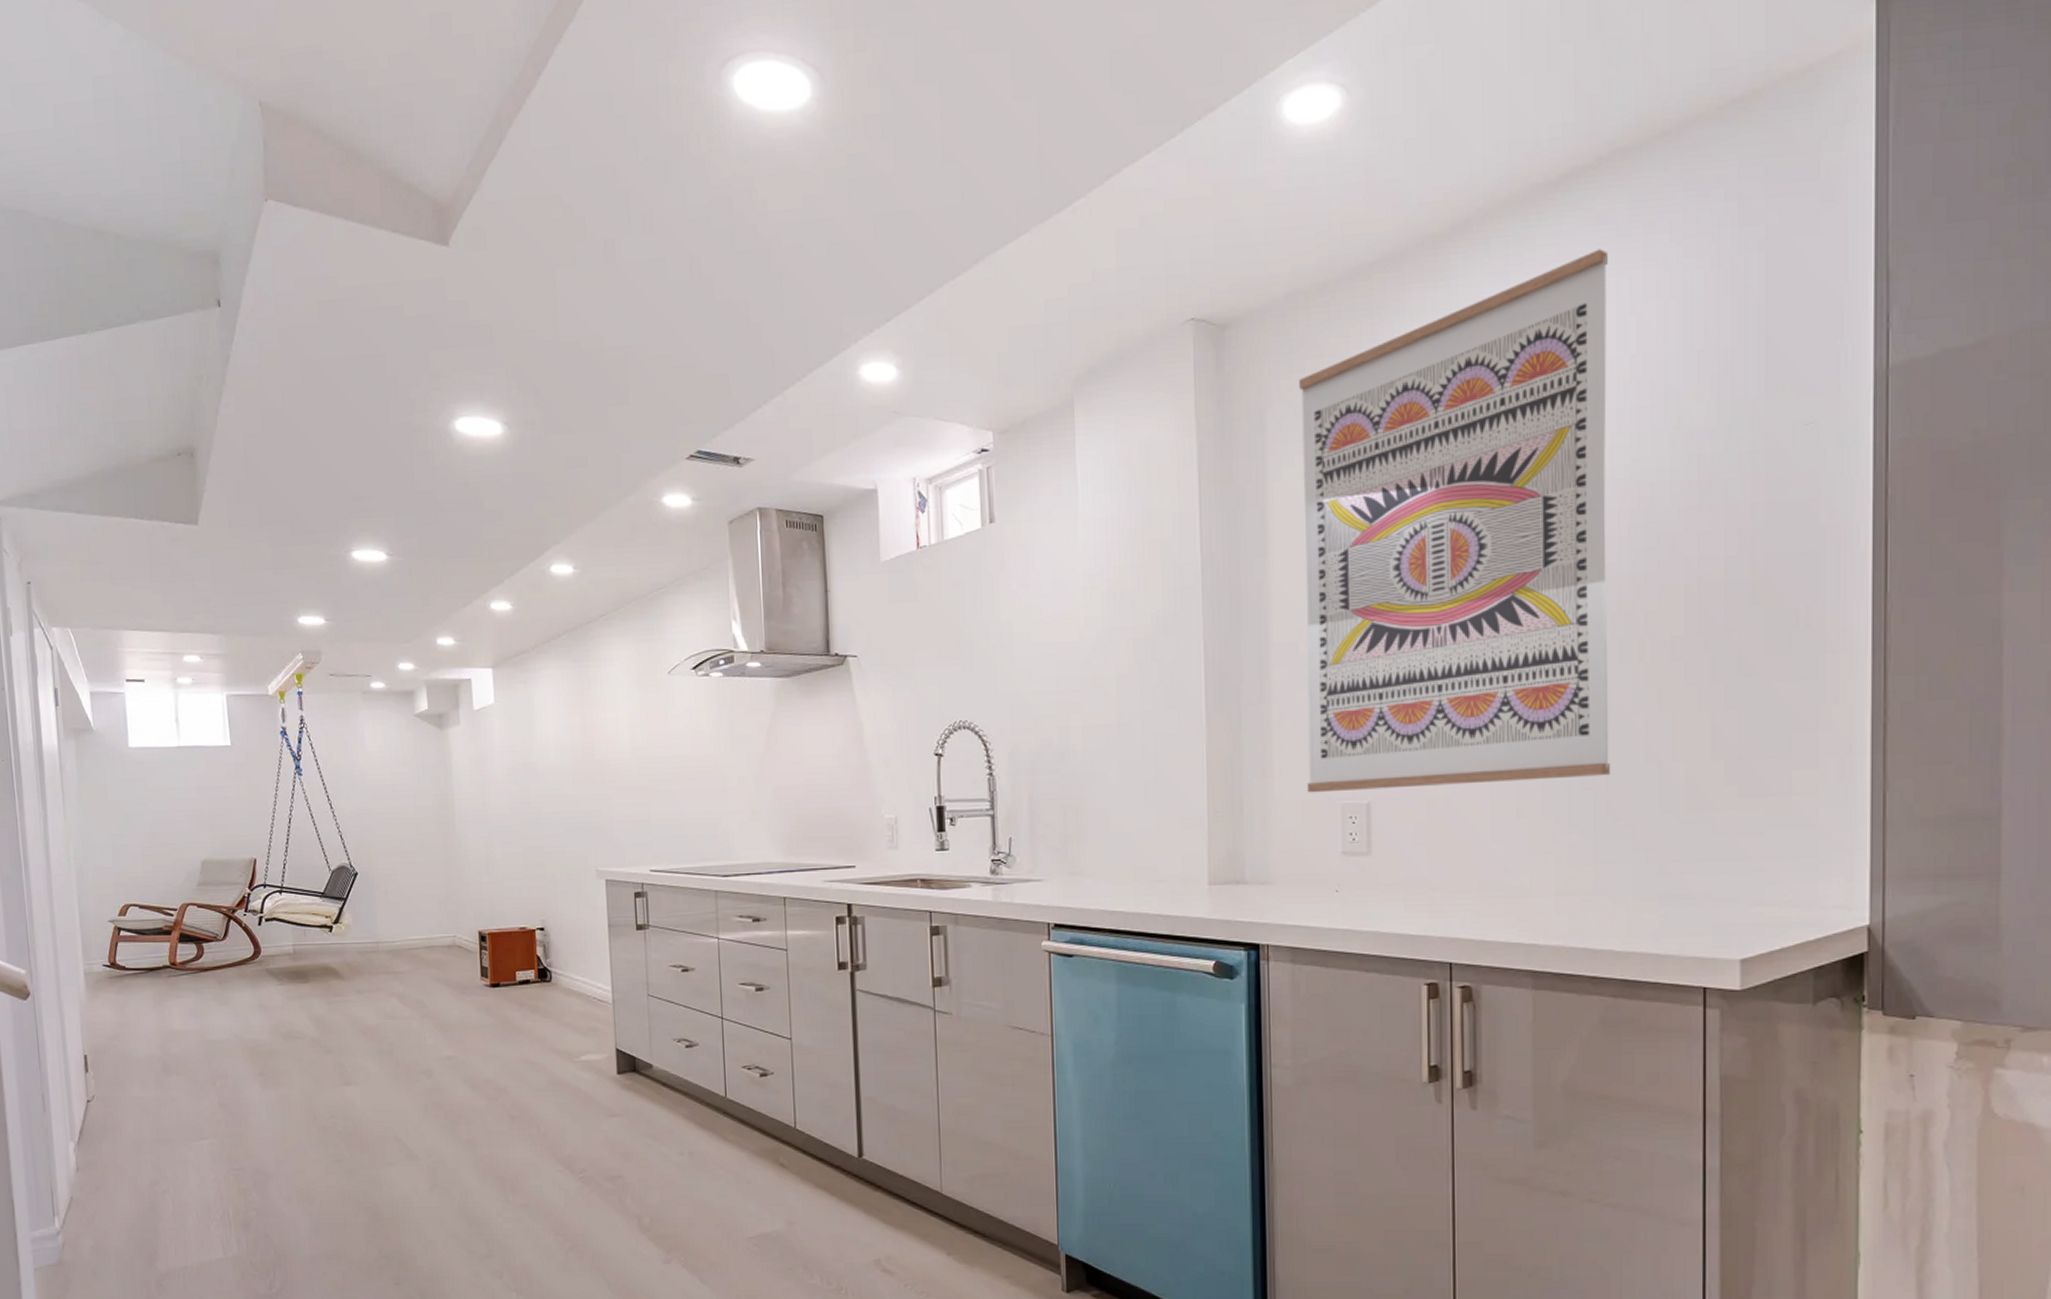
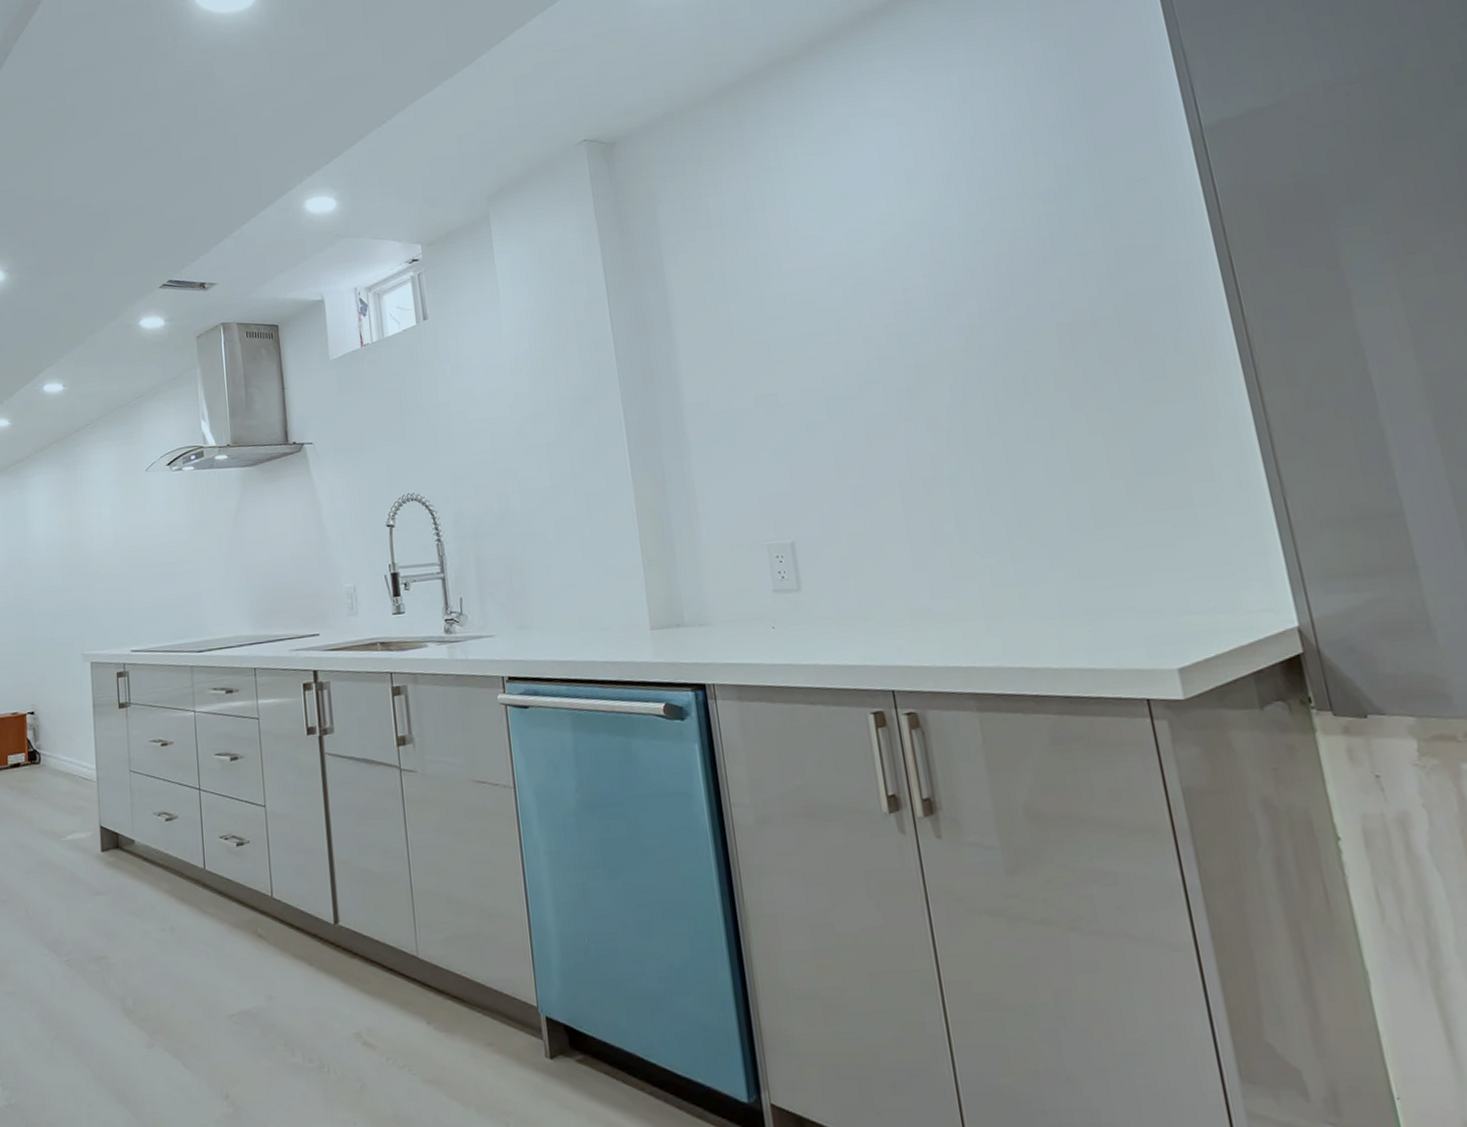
wall art: present [1299,249,1611,793] -> none [682,56,1018,537]

